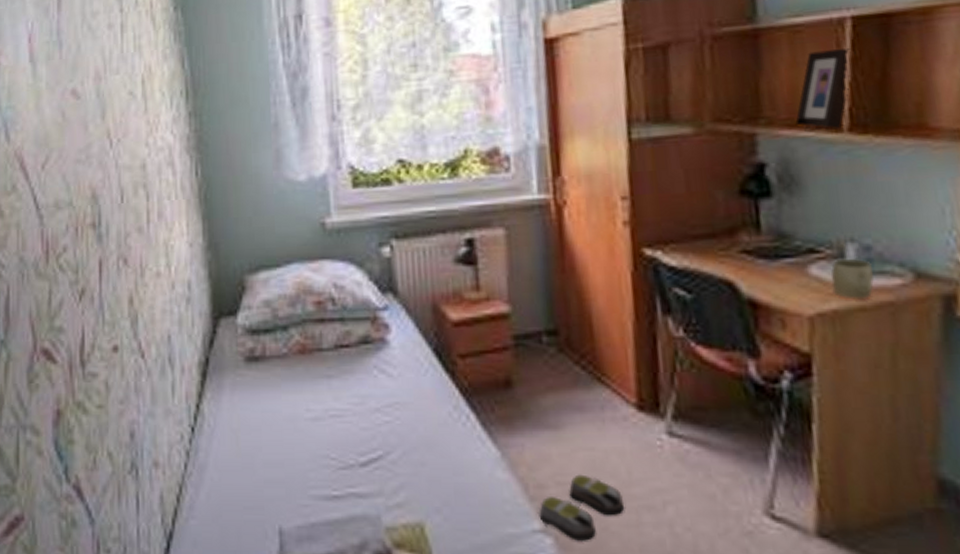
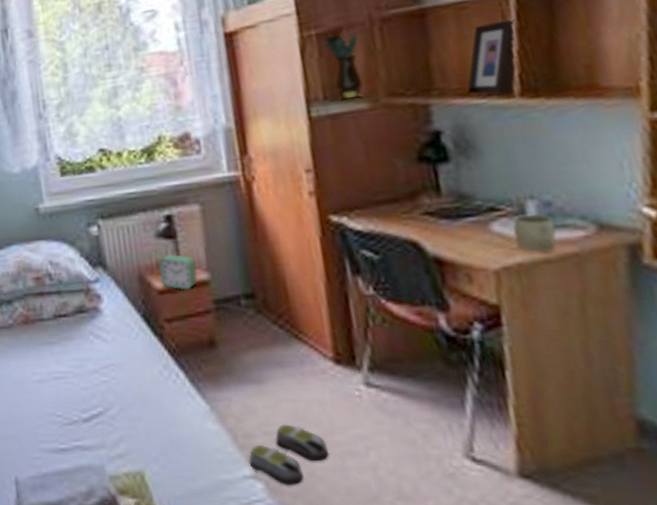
alarm clock: none [455,282,497,323] -> present [158,253,198,290]
vase: none [651,48,689,121] -> present [324,33,363,99]

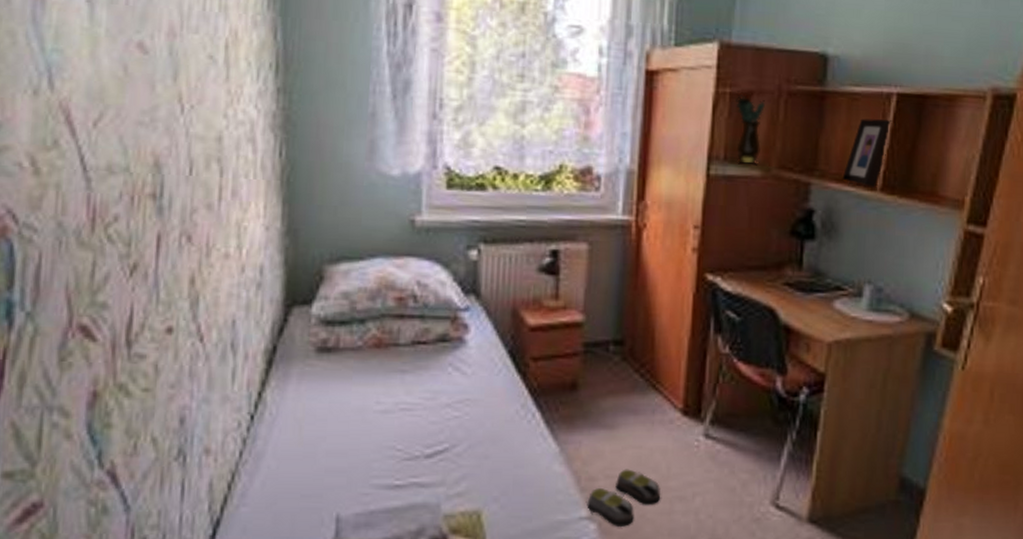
alarm clock: present [158,253,198,290] -> none [534,290,573,330]
mug: present [513,213,557,254] -> none [849,296,880,333]

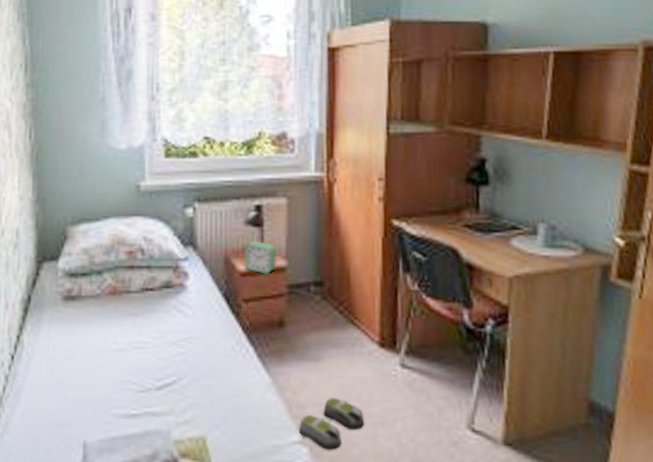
alarm clock: none [534,290,573,330] -> present [244,240,276,274]
vase: present [736,95,765,163] -> none [408,63,434,121]
picture frame: present [842,118,896,187] -> none [509,76,555,135]

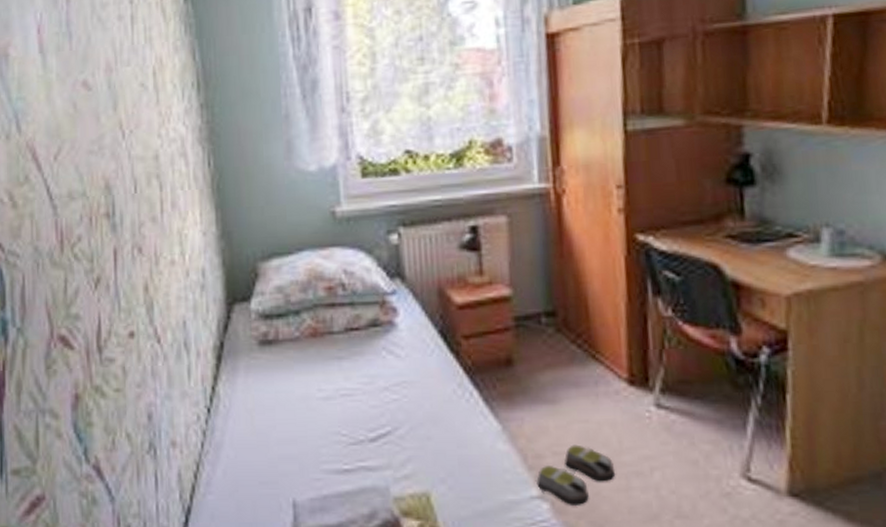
alarm clock: present [244,240,276,274] -> none [460,267,499,306]

